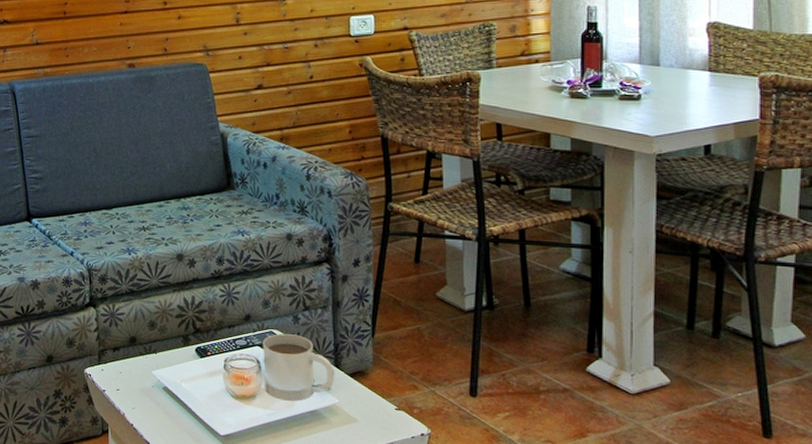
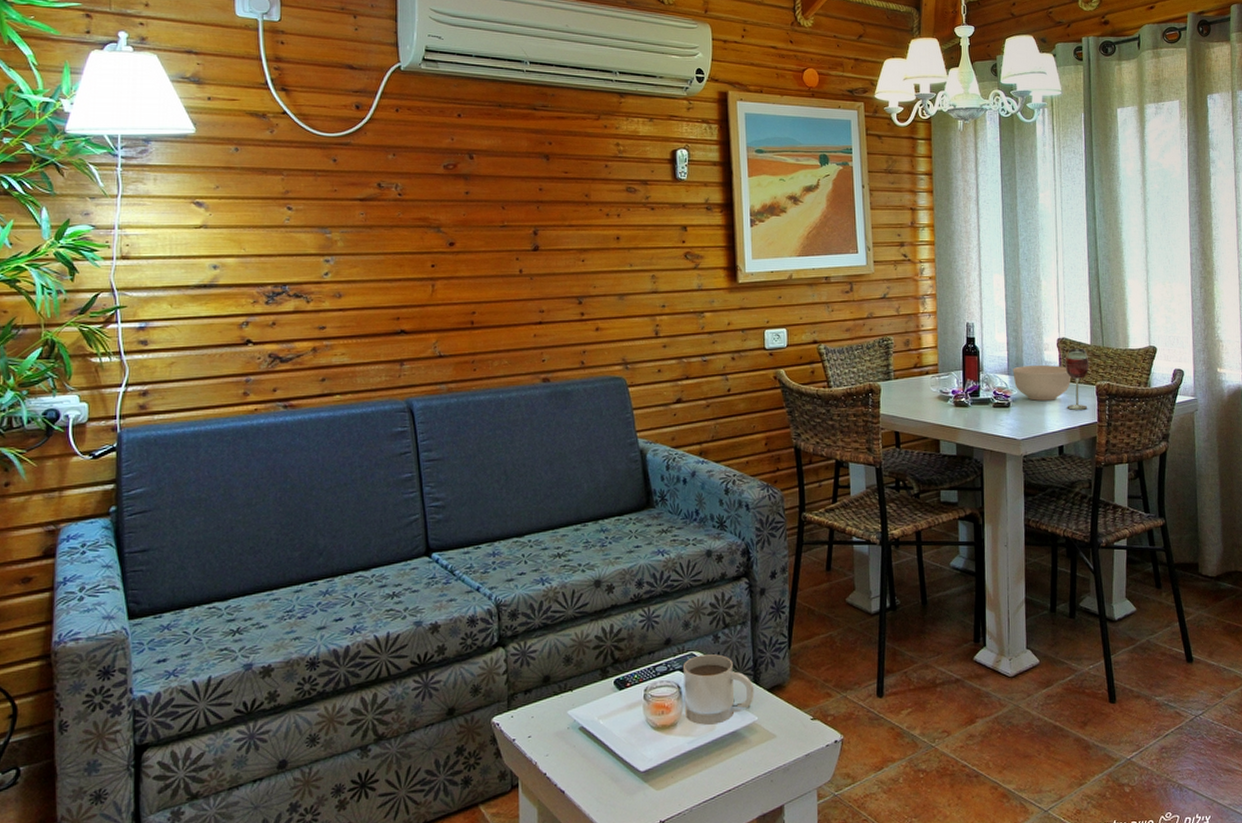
bowl: none [646,53,725,93] -> present [1013,365,1071,401]
wineglass: none [716,33,751,104] -> present [1065,348,1090,410]

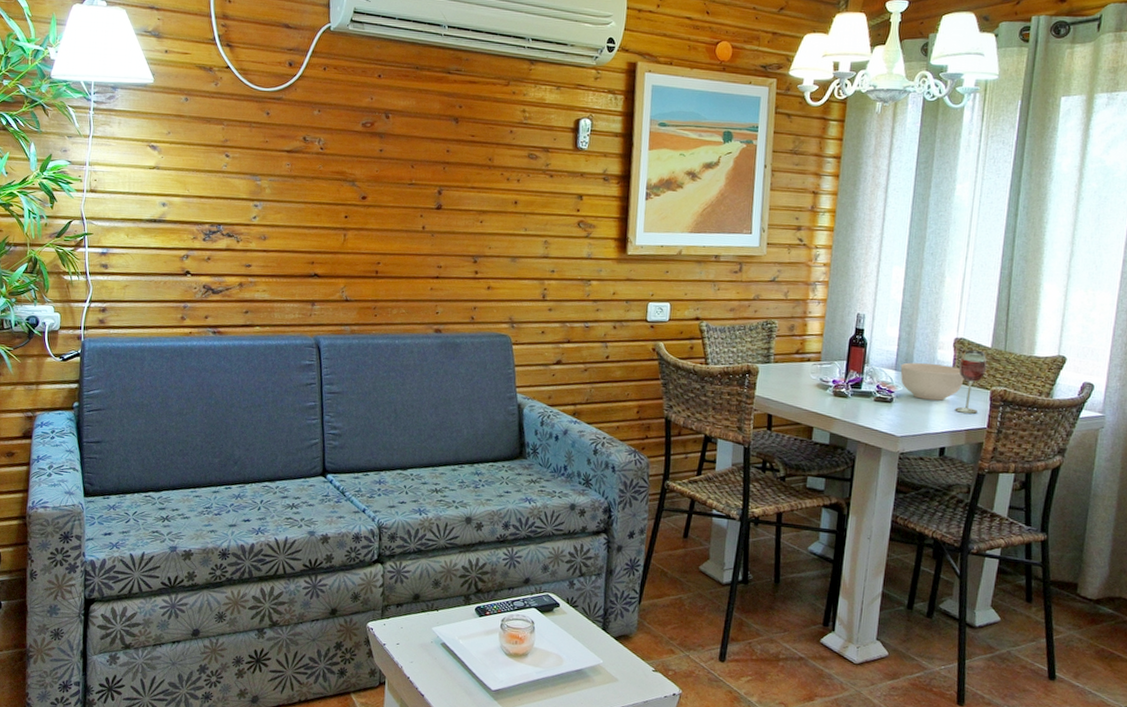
mug: present [682,654,754,725] -> none [535,597,602,661]

